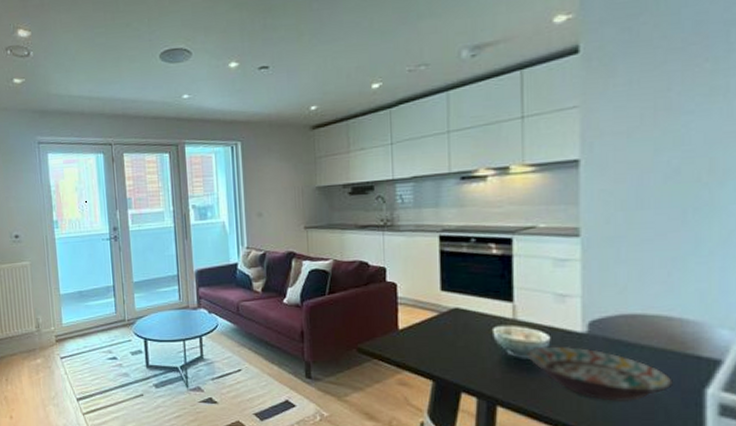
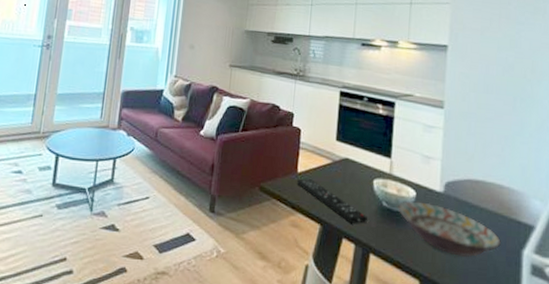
remote control: none [398,335,489,376] -> present [296,178,367,223]

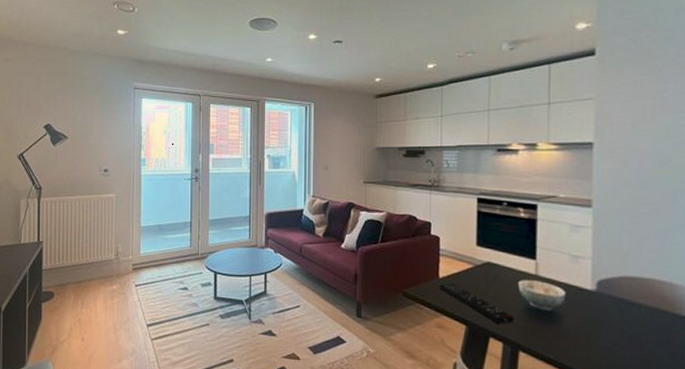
decorative bowl: present [398,200,501,257] -> none [546,300,664,353]

